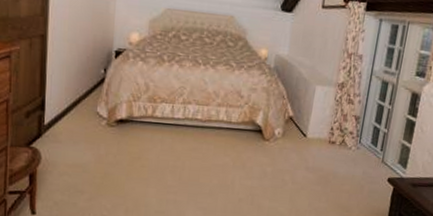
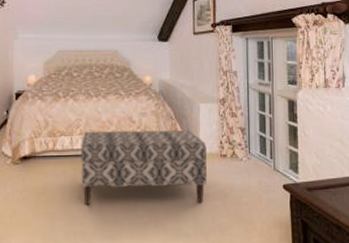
bench: none [179,101,316,185] -> present [81,131,207,205]

